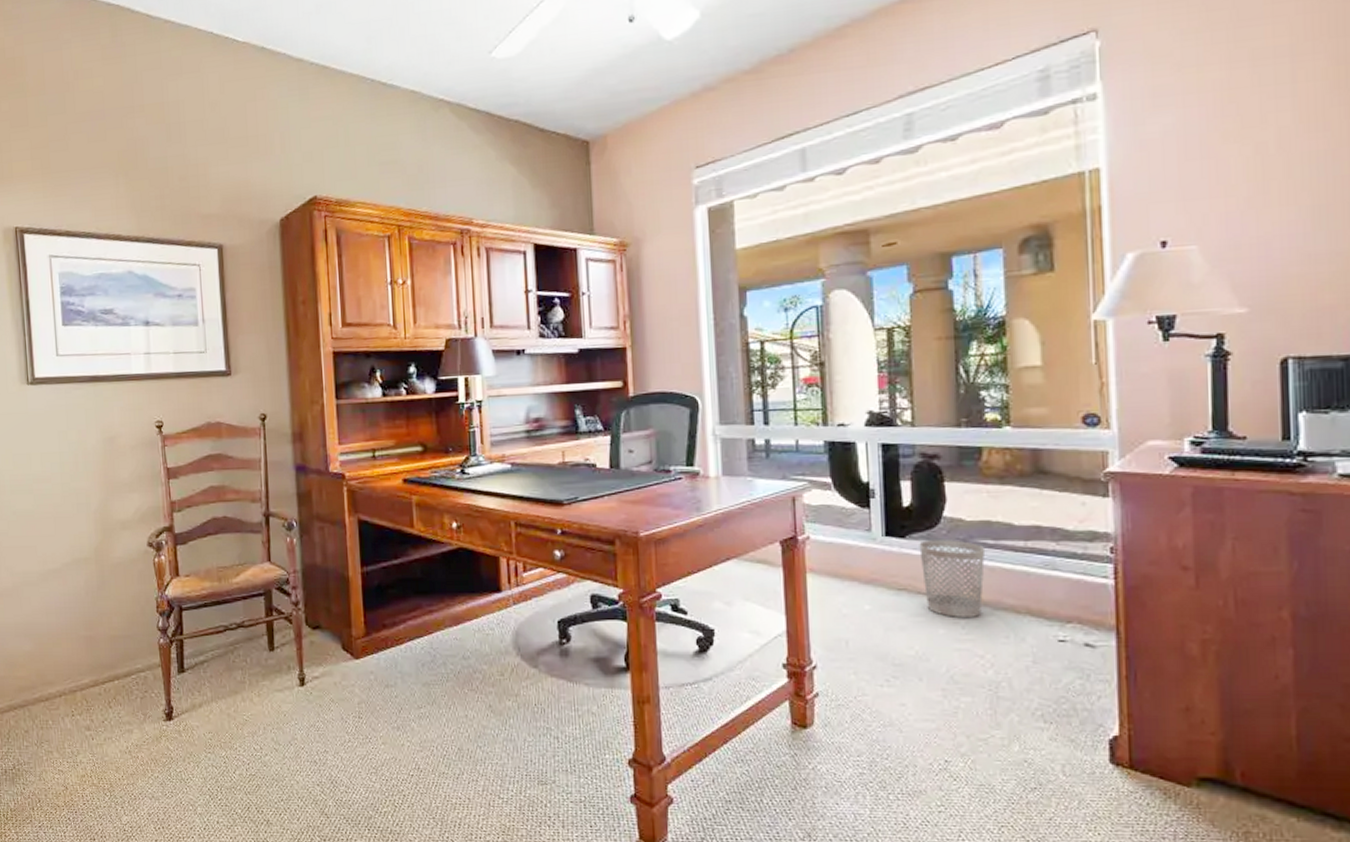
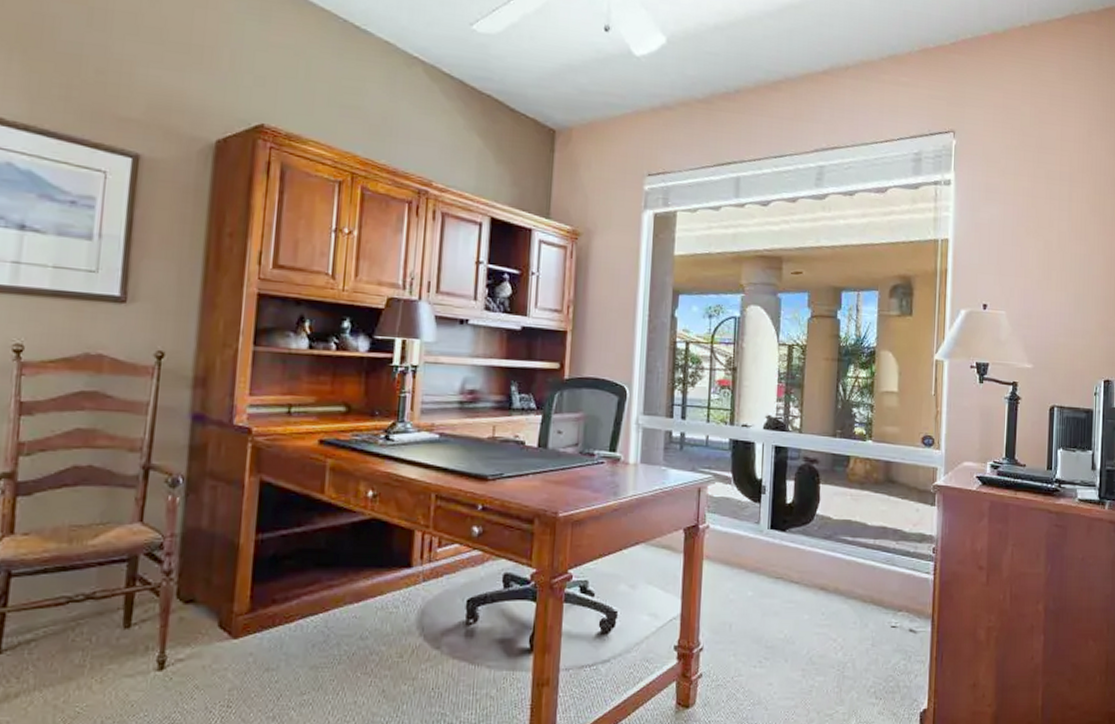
wastebasket: present [919,540,986,617] -> none [795,534,845,605]

